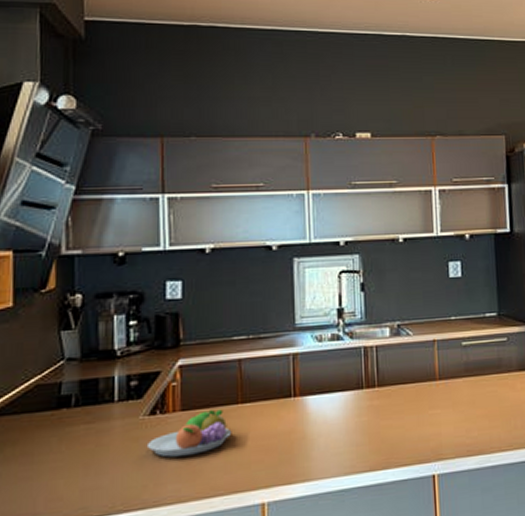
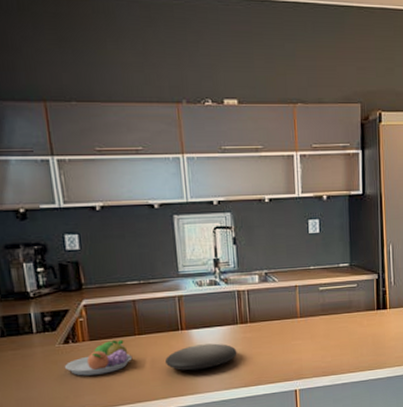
plate: none [271,413,361,450] -> present [164,343,237,371]

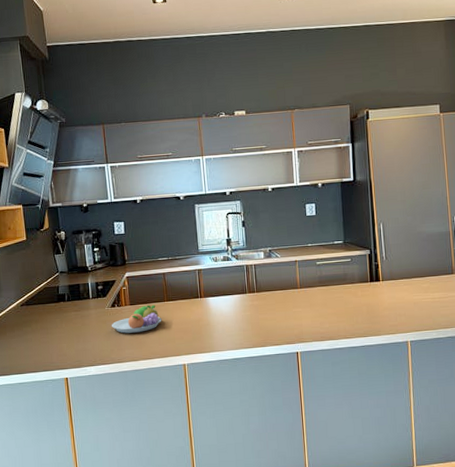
plate: present [164,343,237,371] -> none [187,309,246,332]

